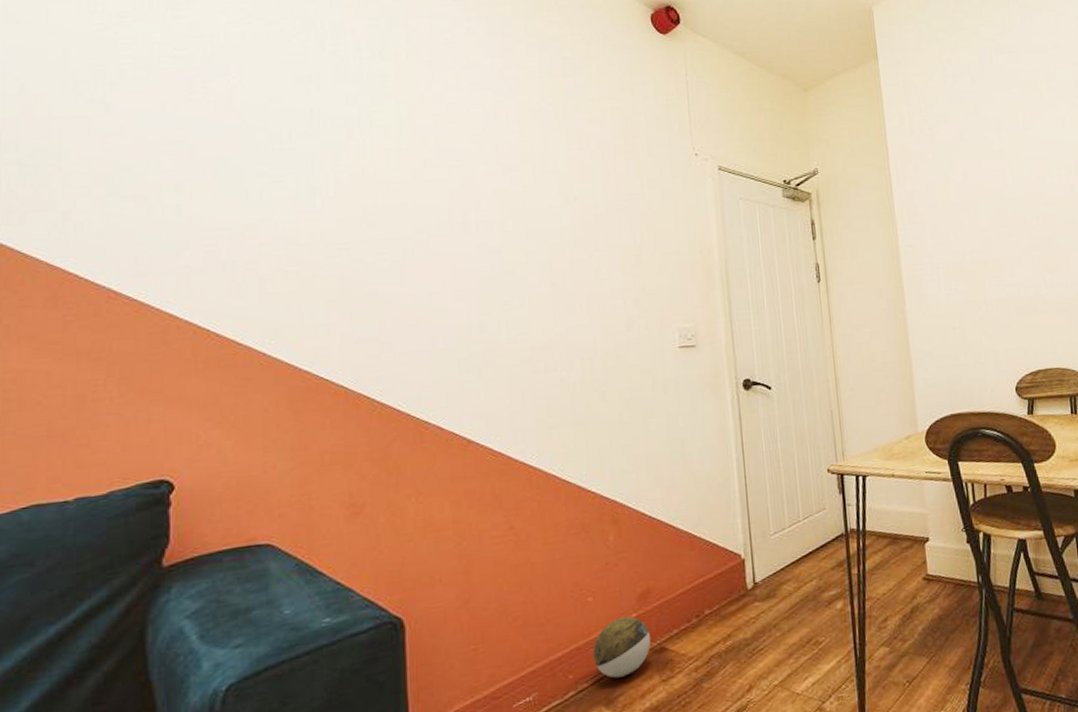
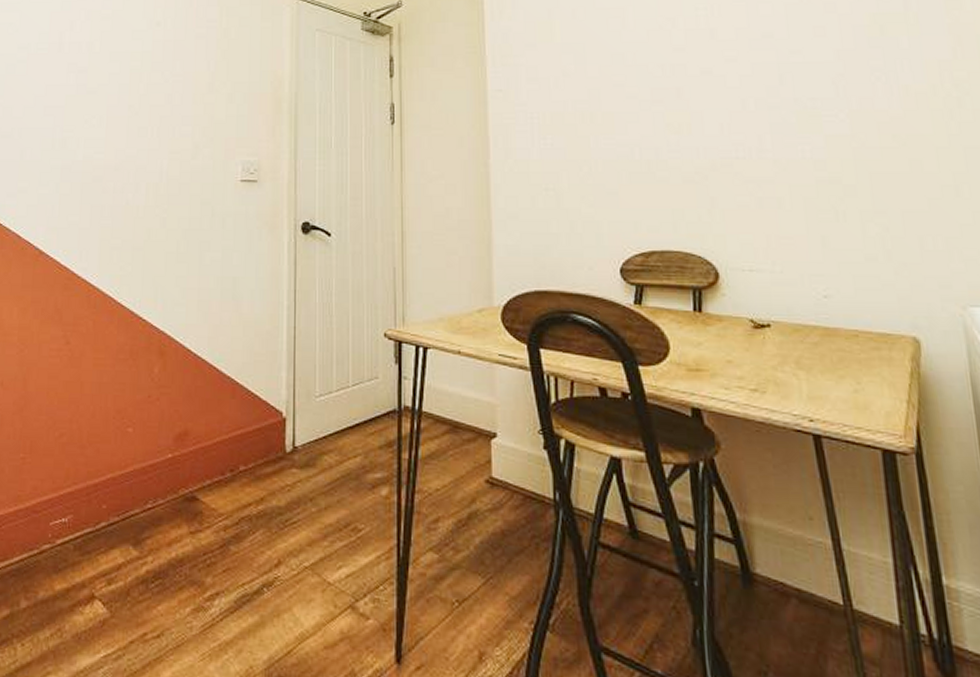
decorative ball: present [592,616,651,678] -> none [126,455,183,519]

